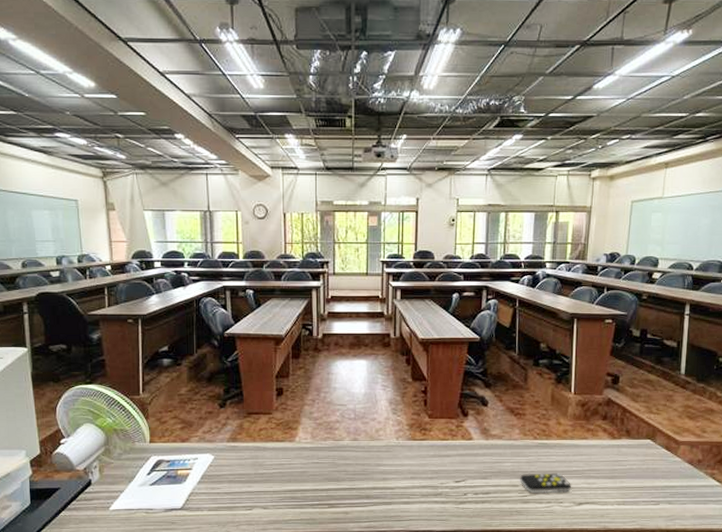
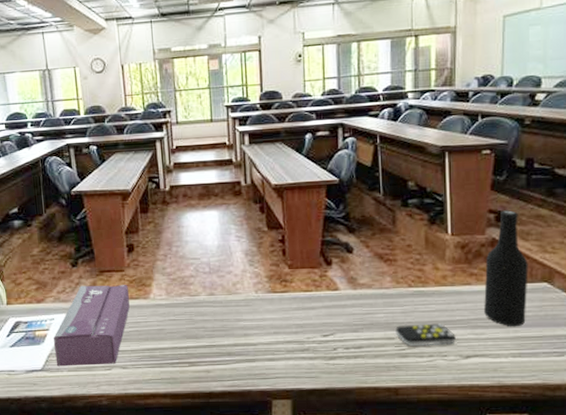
tissue box: none [196,426,275,506] -> present [54,284,130,366]
bottle: none [597,374,636,478] -> present [484,210,528,327]

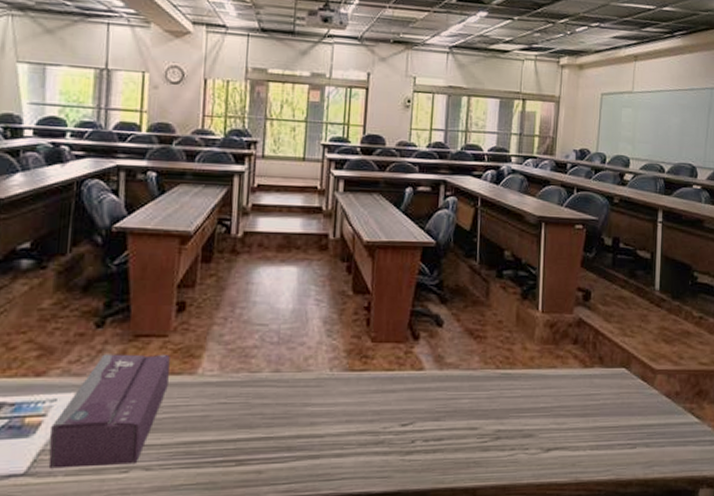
remote control: present [395,323,457,346] -> none [479,411,539,438]
bottle: present [484,210,528,327] -> none [567,289,610,416]

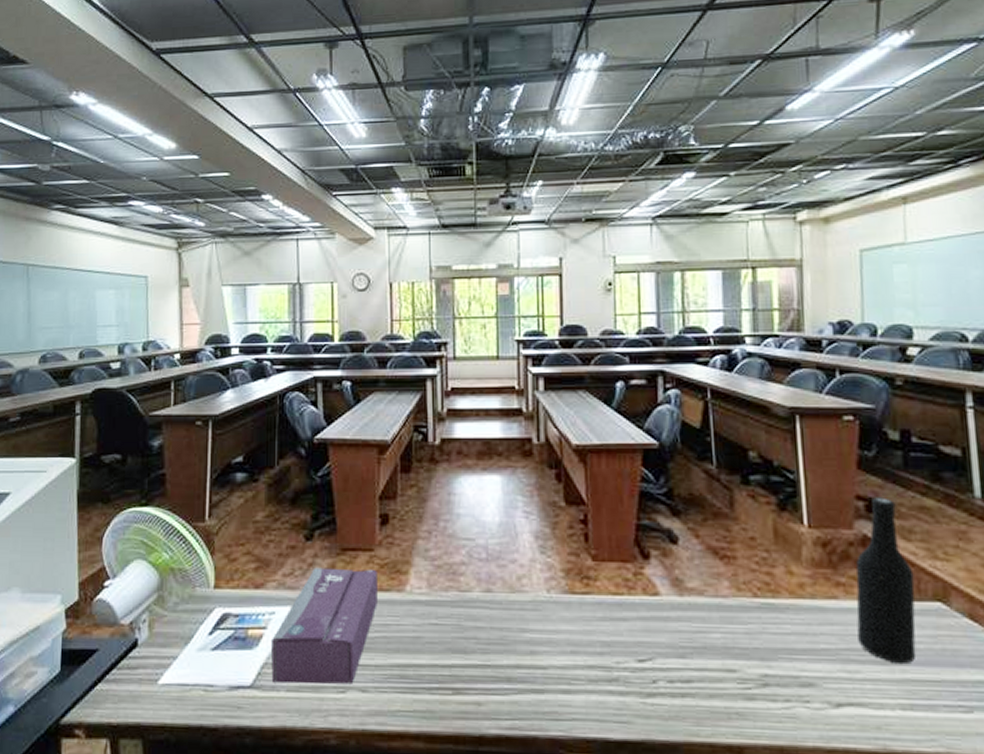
bottle: none [567,289,610,416] -> present [856,497,916,665]

